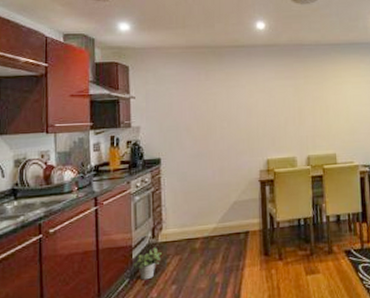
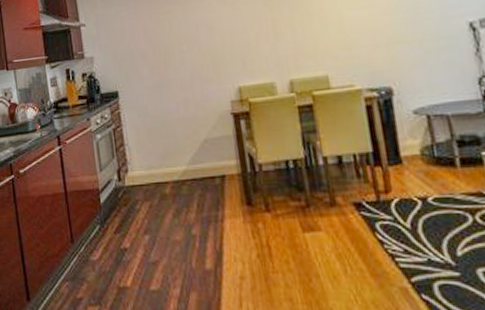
potted plant: present [132,247,162,280] -> none [101,191,130,228]

